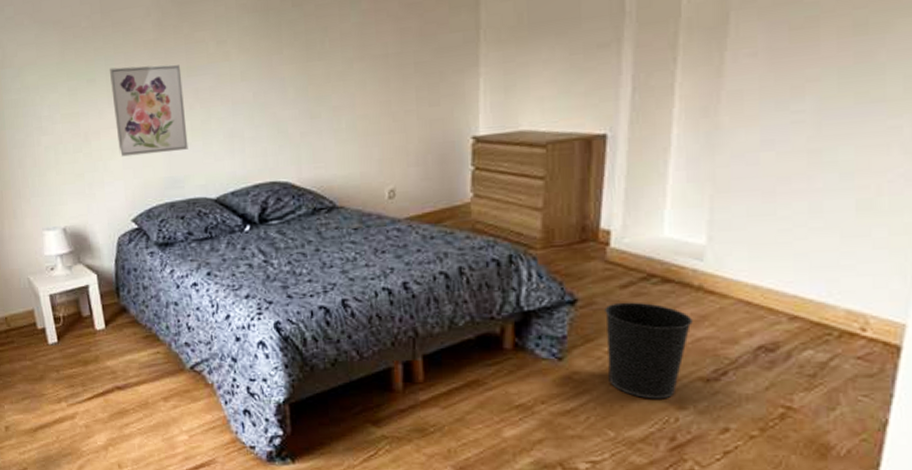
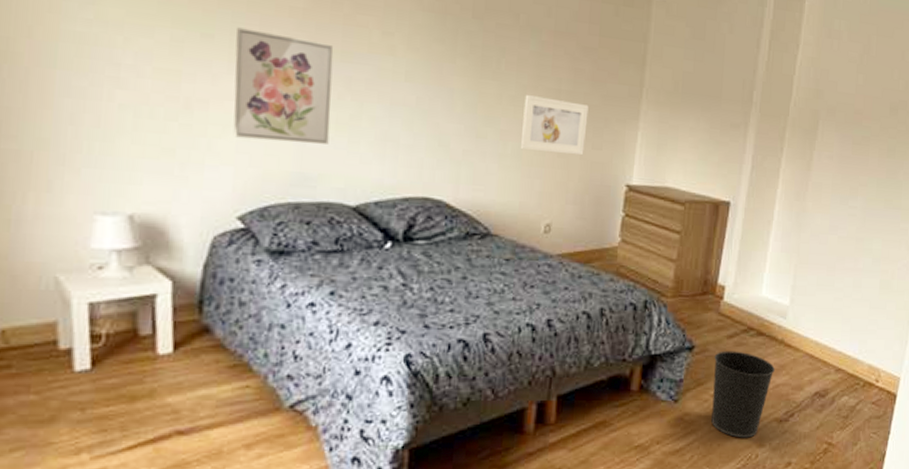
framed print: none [352,63,421,122] -> present [520,95,589,156]

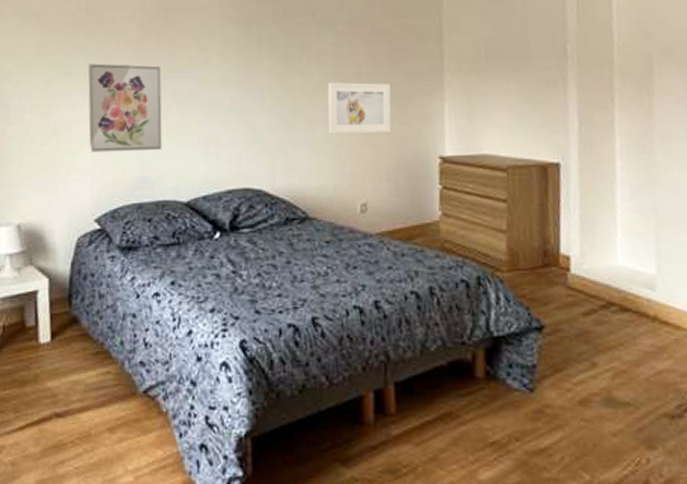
wastebasket: present [711,350,775,438] -> none [570,330,652,437]

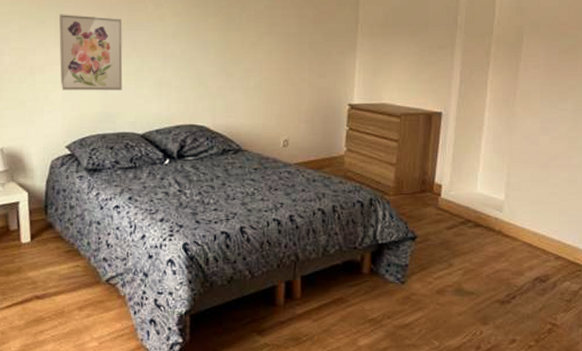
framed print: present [327,82,392,135] -> none [260,40,313,84]

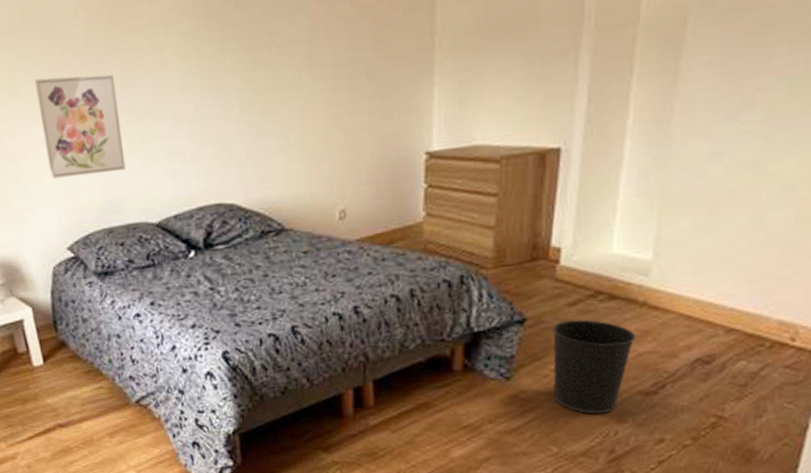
wastebasket: none [435,240,494,316] -> present [552,319,636,414]

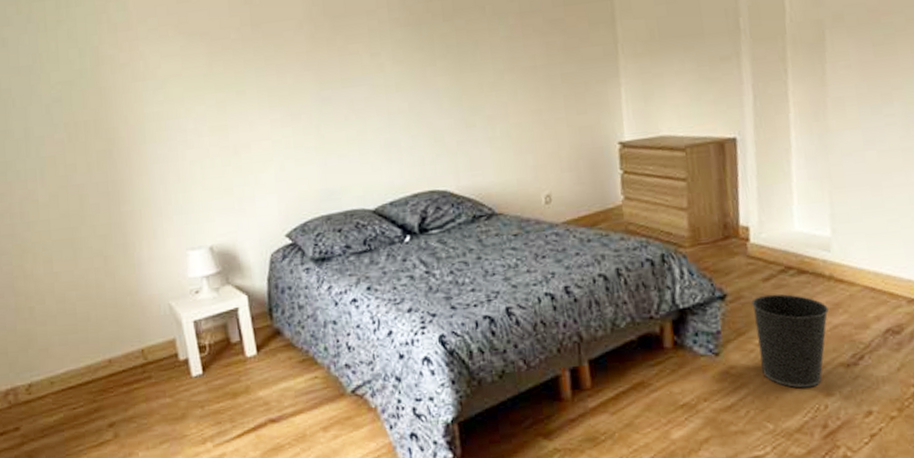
wall art: present [34,74,126,179] -> none [260,75,344,170]

